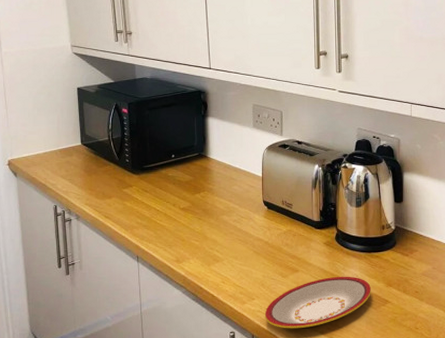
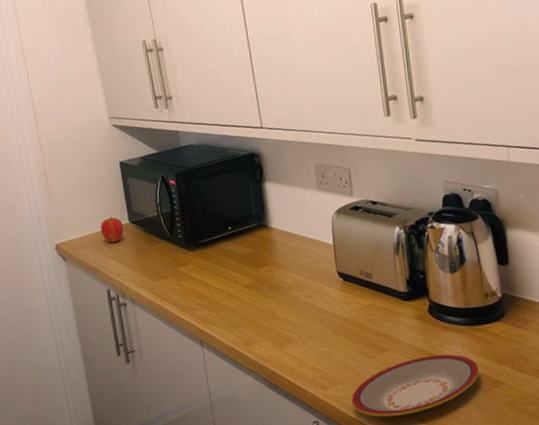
apple: none [53,137,76,162] -> present [100,216,124,243]

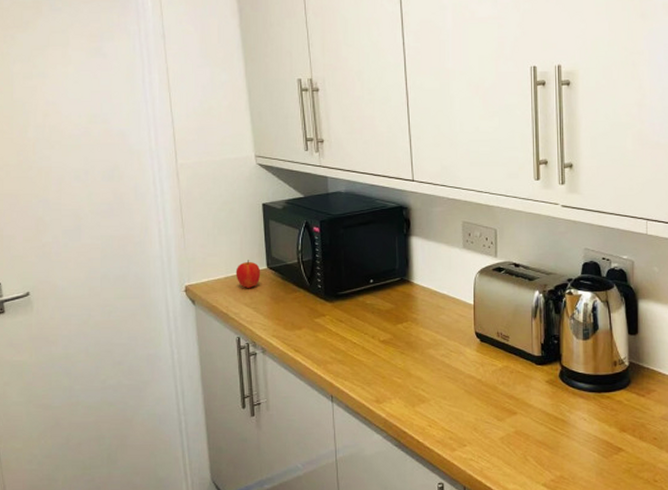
plate: present [351,354,480,417] -> none [478,419,603,480]

